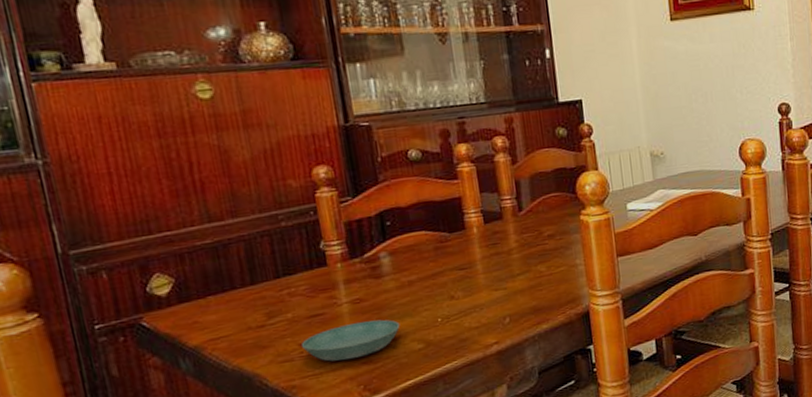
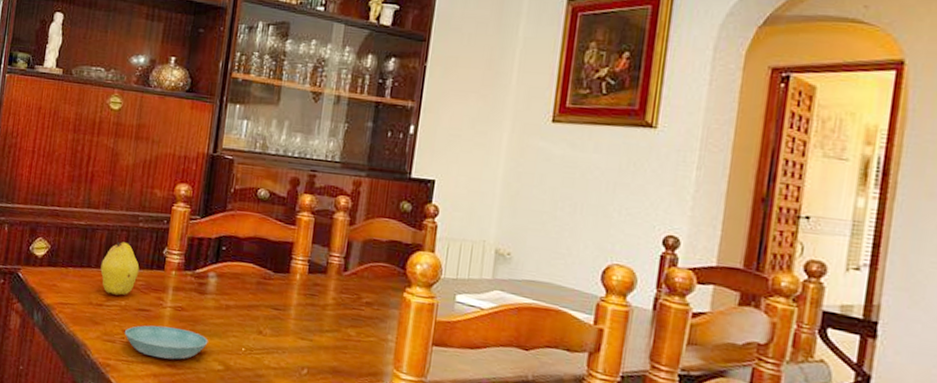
fruit: none [247,248,298,311] -> present [100,241,140,295]

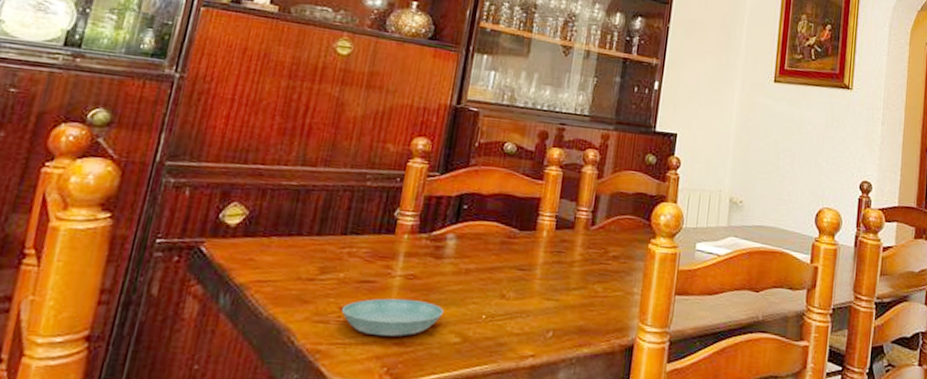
fruit: present [100,241,140,295] -> none [314,203,365,267]

